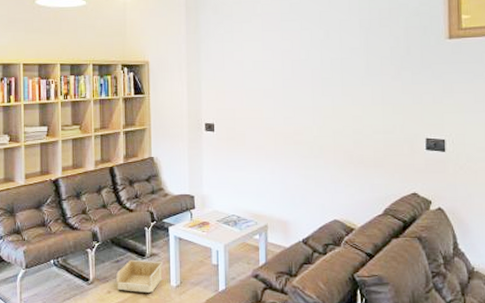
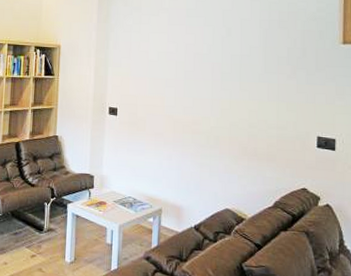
storage bin: present [116,259,163,293] -> none [13,233,59,267]

